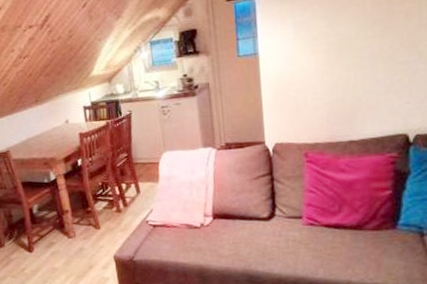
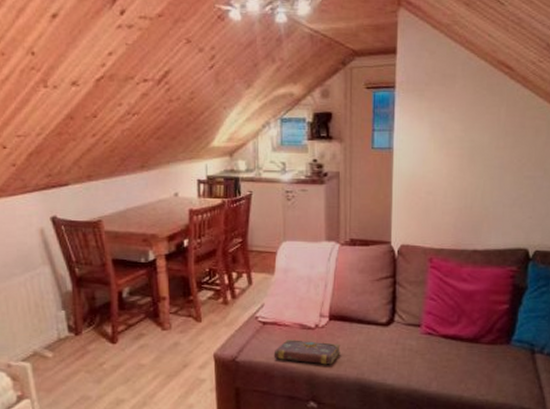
book: none [165,238,227,260] -> present [273,340,341,365]

